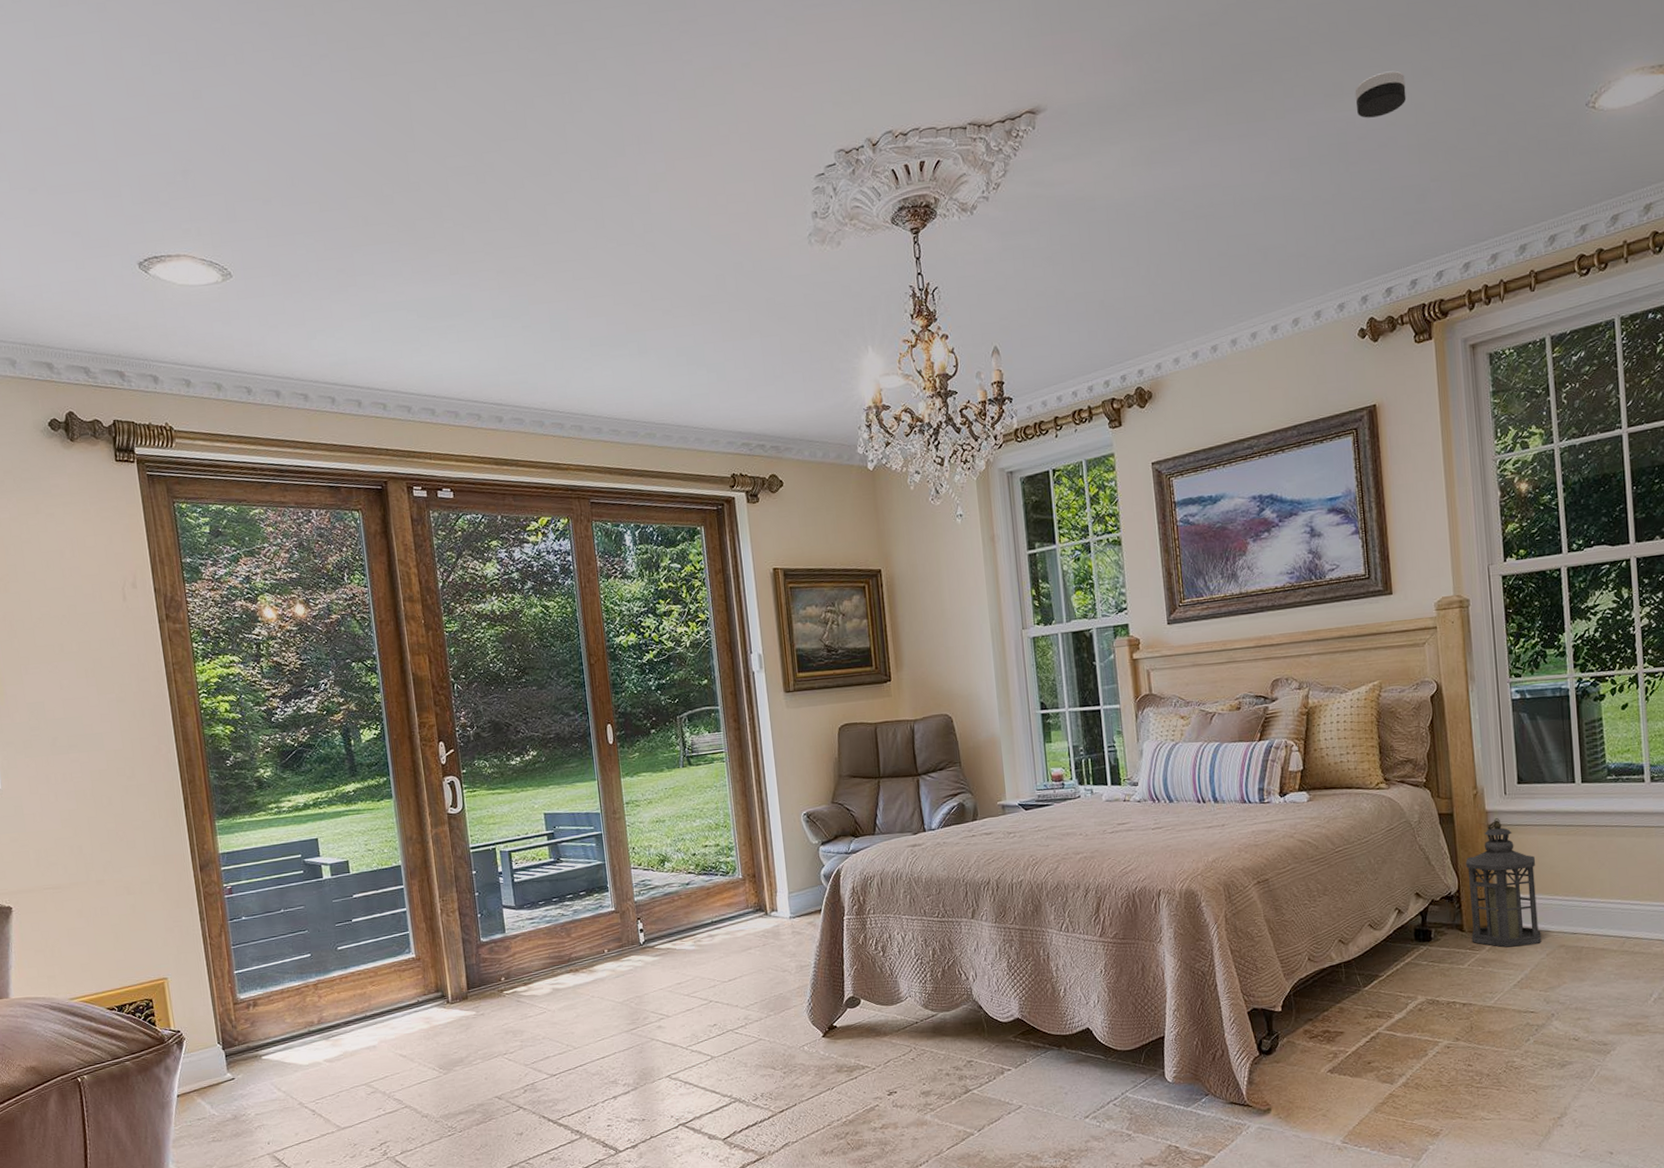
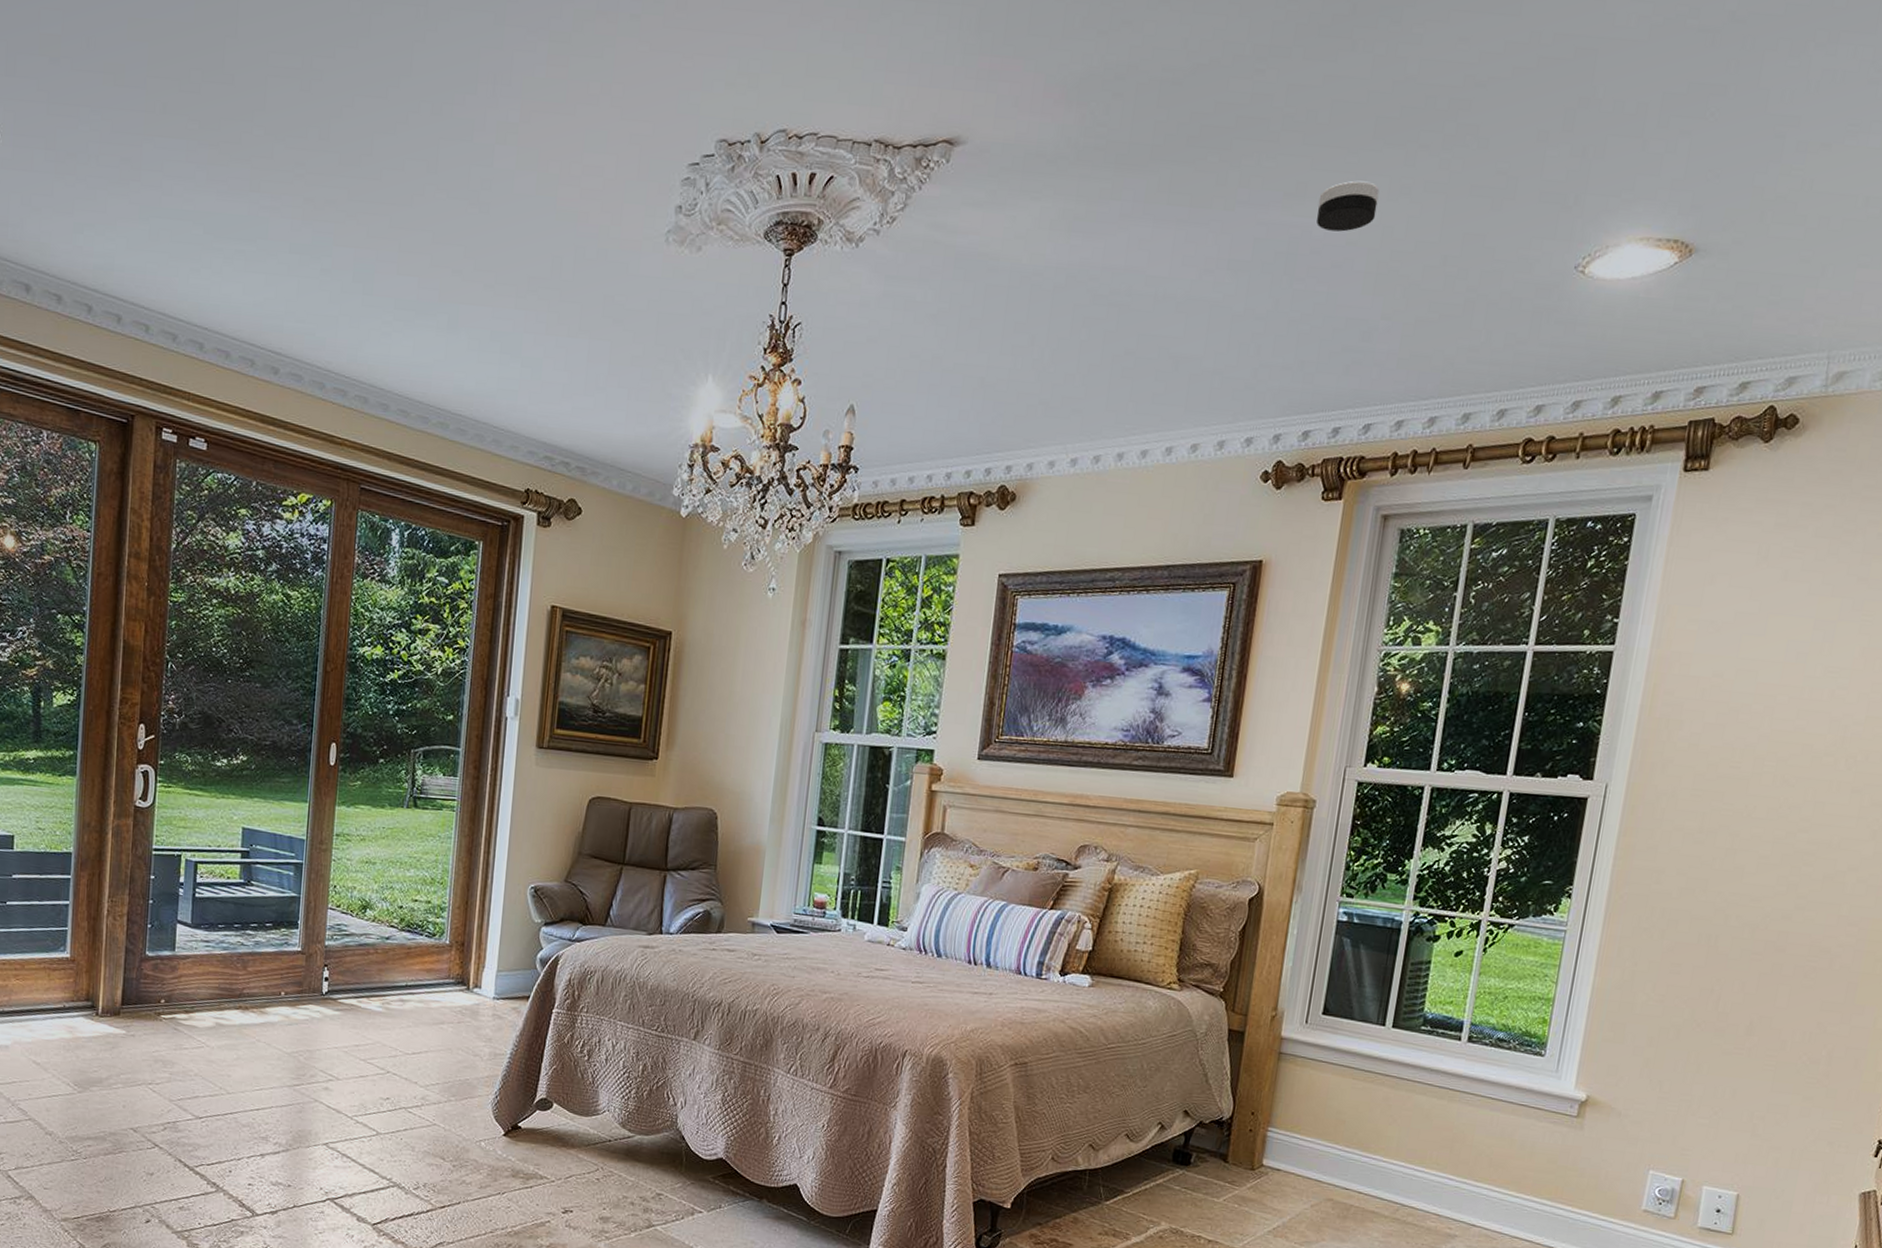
lantern: present [1465,818,1542,948] -> none [1233,1047,1323,1192]

